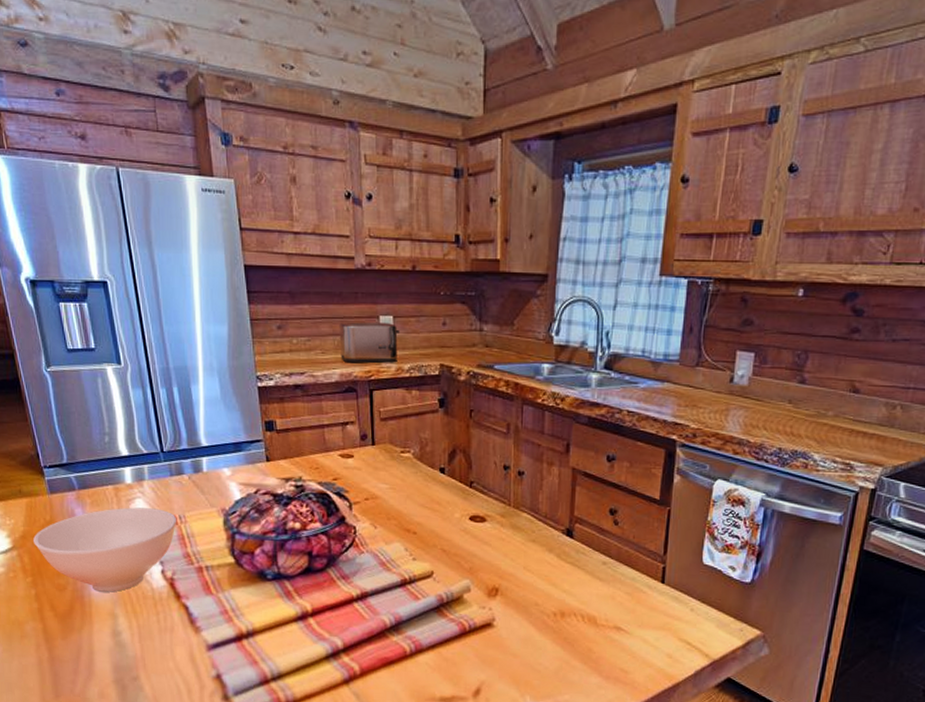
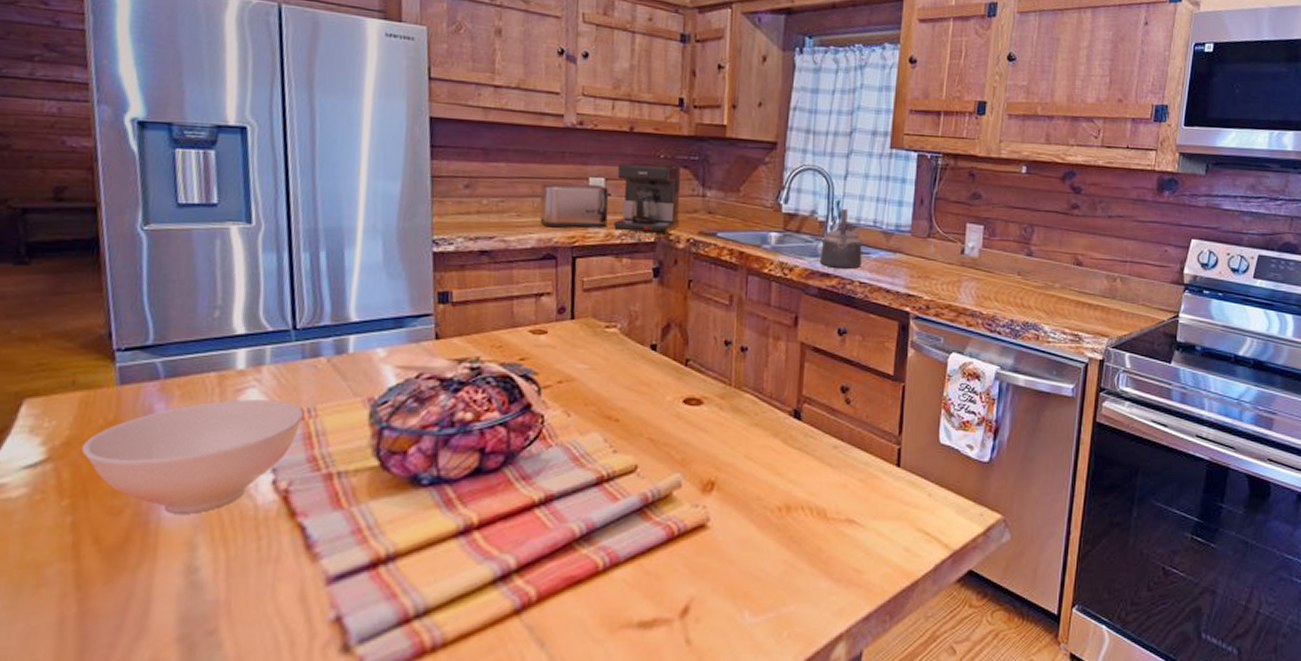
coffee maker: none [403,299,461,366] -> present [613,162,681,233]
kettle: none [590,338,631,398] -> present [820,208,863,269]

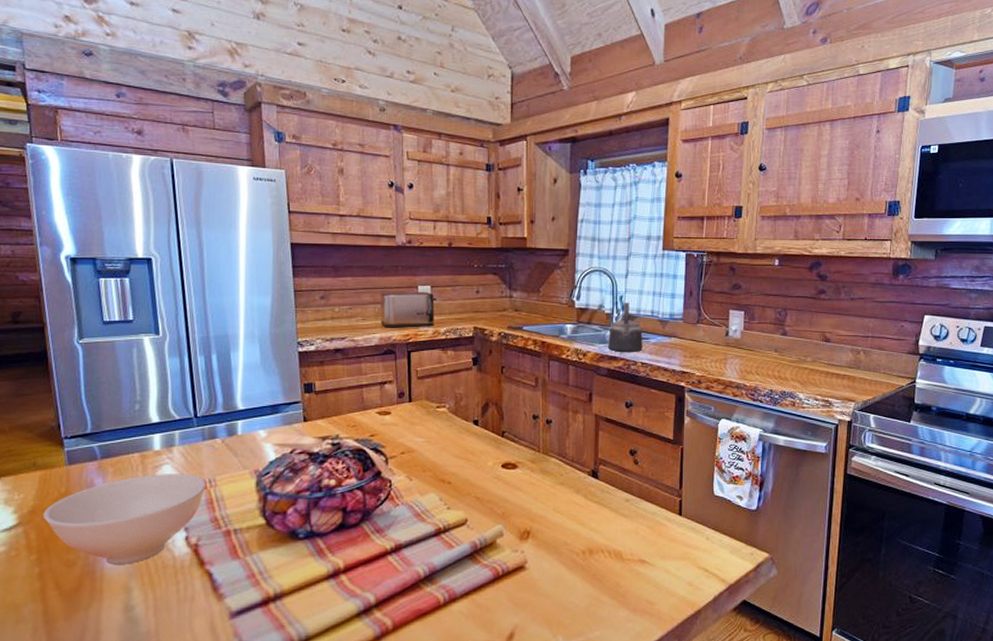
coffee maker: present [613,162,681,233] -> none [439,271,493,329]

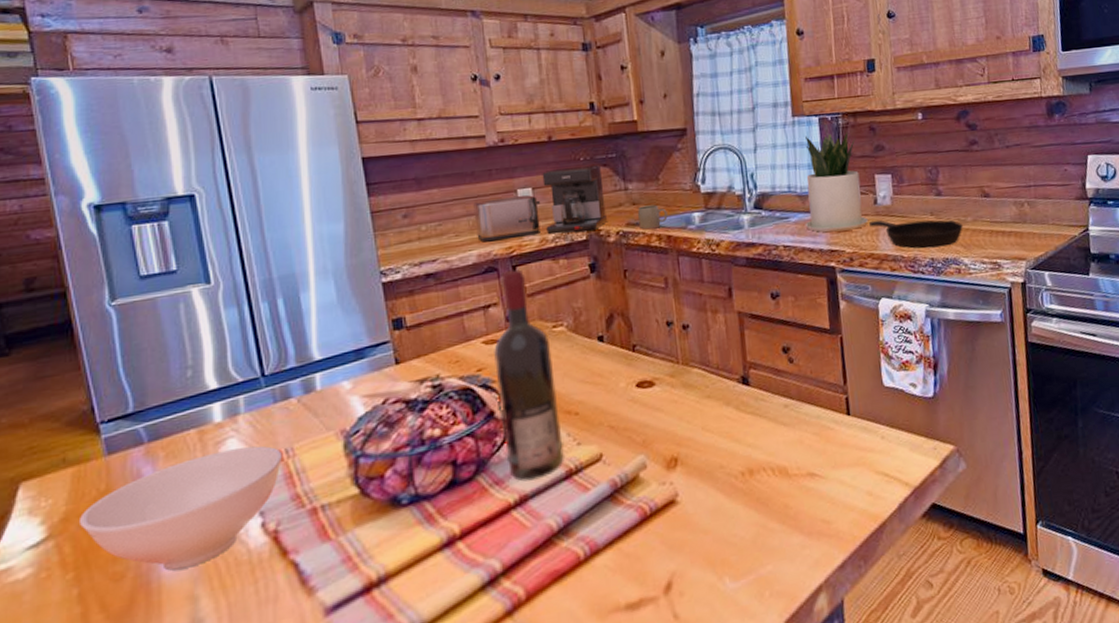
wine bottle: none [384,354,436,534] -> present [493,269,564,482]
coffee maker: none [439,271,493,329] -> present [542,165,608,235]
mug: none [518,313,544,334] -> present [637,204,668,230]
kettle: present [608,302,643,352] -> none [742,179,783,237]
planter: none [662,268,719,356] -> present [805,131,869,233]
frying pan: none [718,350,802,381] -> present [868,219,963,249]

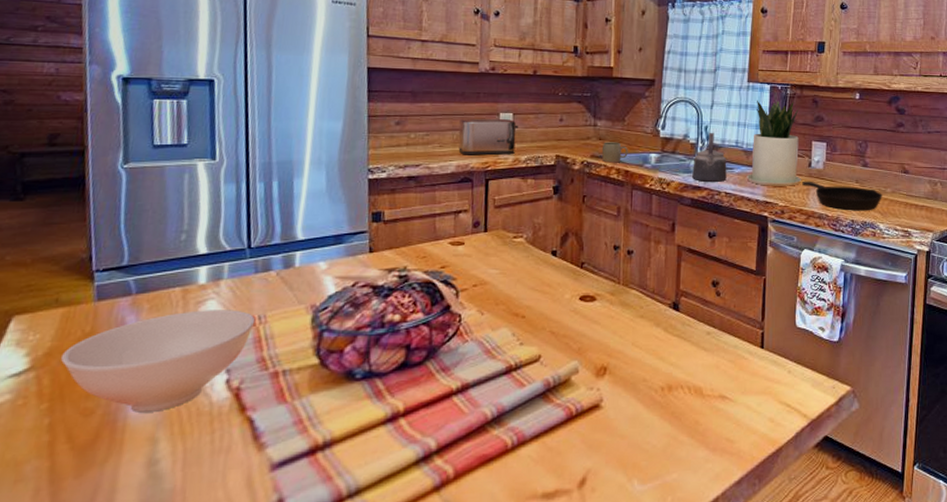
wine bottle: present [493,269,564,482] -> none [455,183,509,373]
coffee maker: present [542,165,608,235] -> none [520,99,576,157]
kettle: none [742,179,783,237] -> present [692,132,727,182]

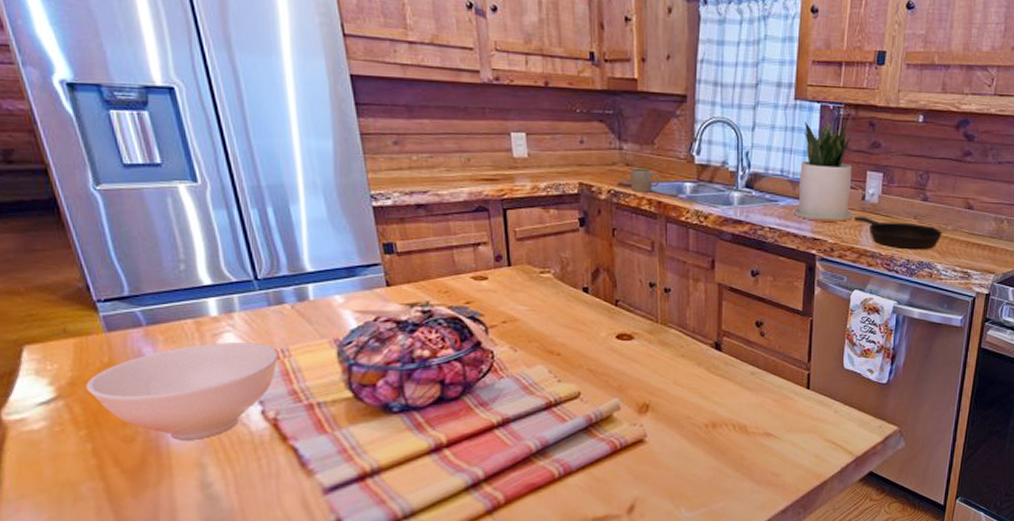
toaster: present [458,118,518,157] -> none [465,138,533,183]
kettle: present [692,132,727,182] -> none [732,158,771,216]

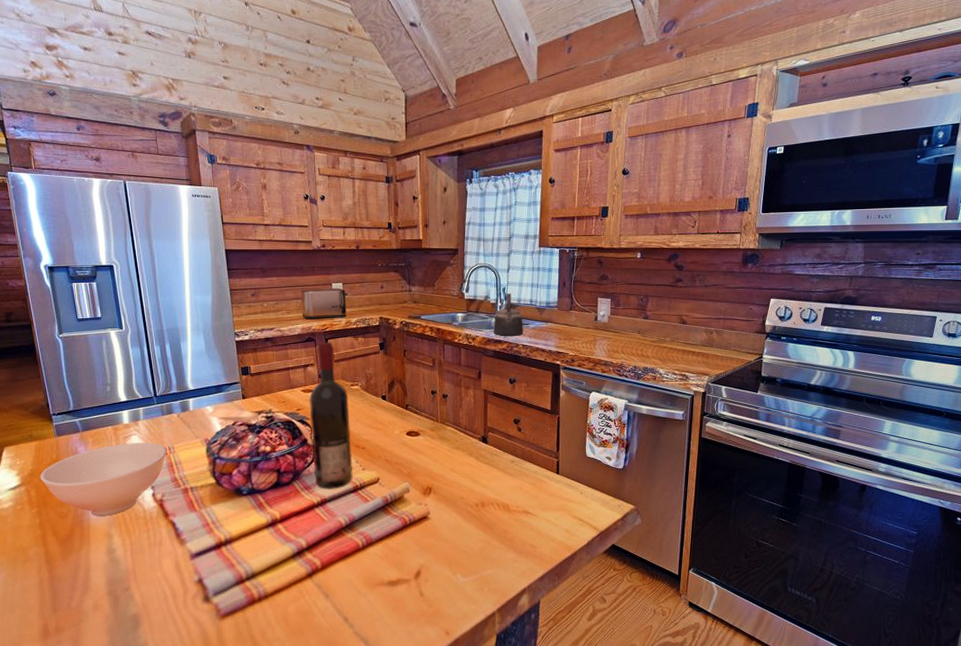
toaster: none [465,138,533,183] -> present [301,288,347,321]
wine bottle: none [481,212,545,408] -> present [308,341,353,491]
mug: present [630,168,660,193] -> none [416,304,439,322]
kettle: none [732,158,771,216] -> present [494,293,523,336]
planter: present [792,121,855,222] -> none [540,262,590,338]
frying pan: present [853,215,942,250] -> none [588,333,662,358]

